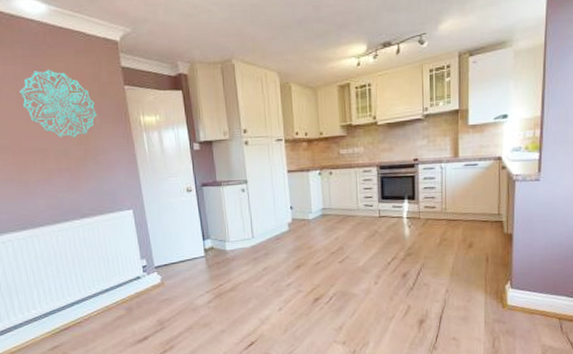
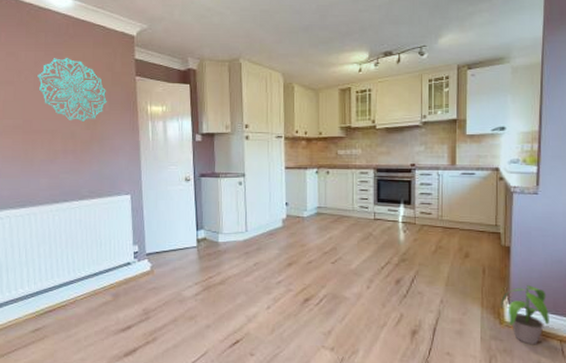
potted plant: none [504,269,549,325] -> present [501,285,549,345]

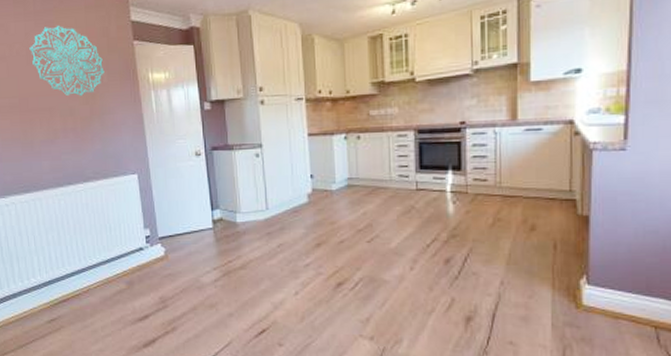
potted plant: present [501,285,549,345] -> none [577,262,641,333]

